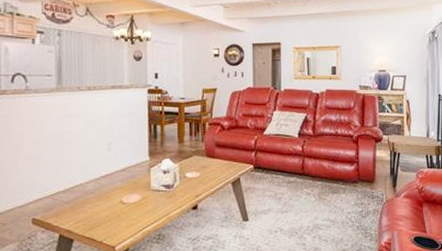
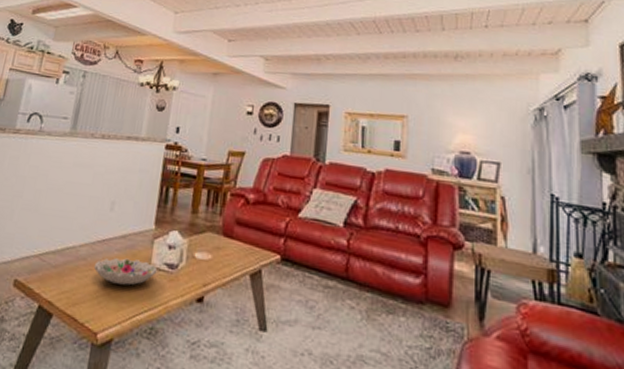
decorative bowl: none [102,186,157,207] -> present [93,258,158,286]

